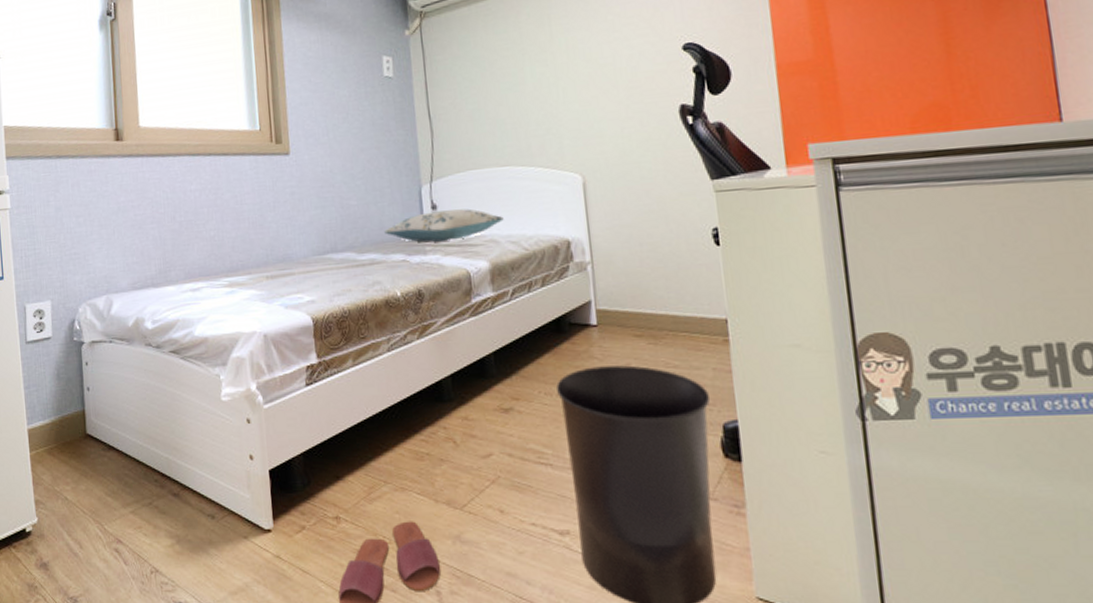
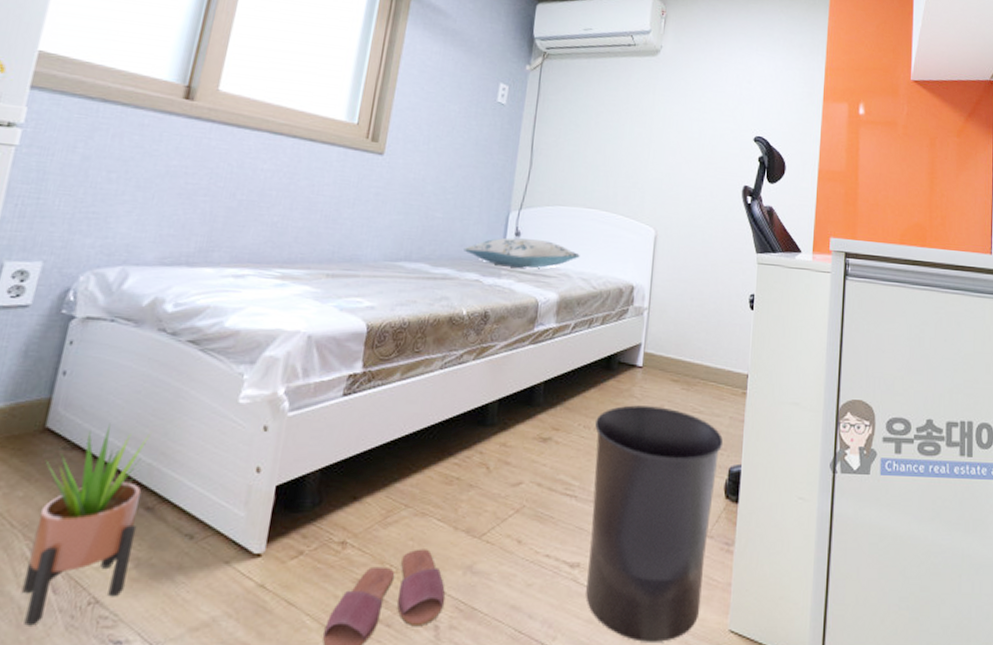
potted plant: none [93,426,173,590] -> present [21,423,151,626]

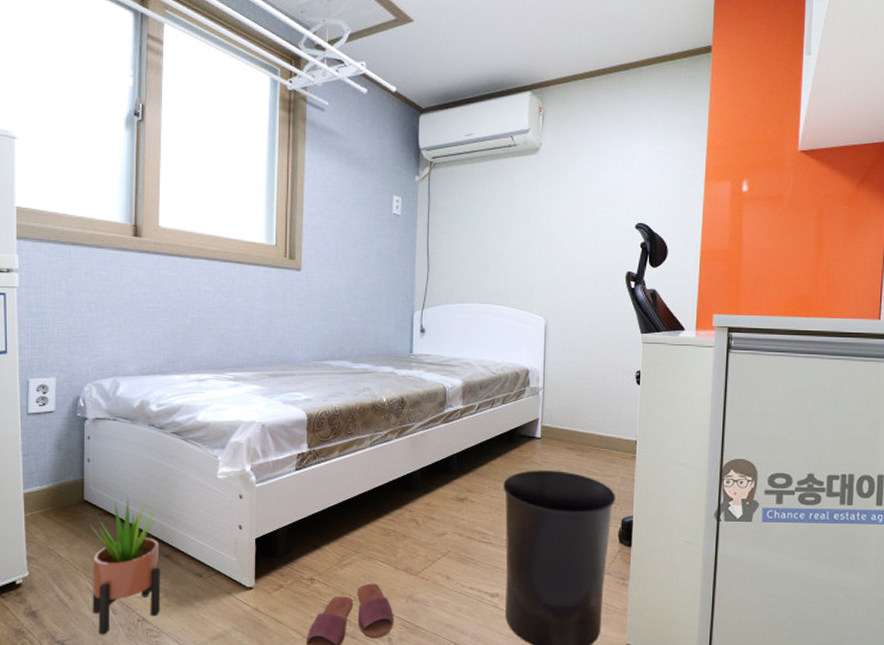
pillow: present [464,237,580,269] -> none [378,334,479,360]

